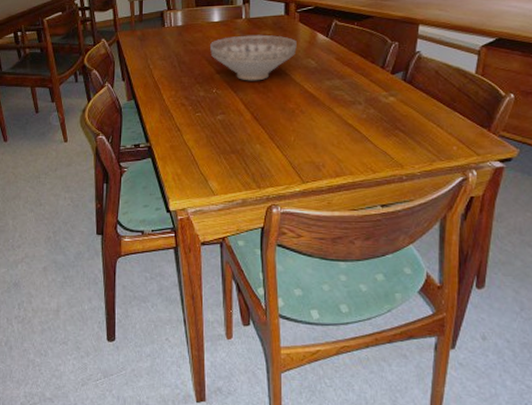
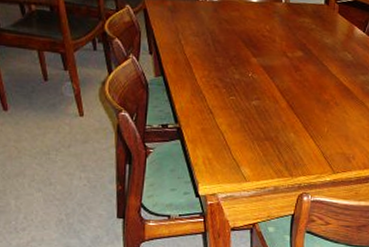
decorative bowl: present [210,34,297,81] -> none [247,20,335,69]

